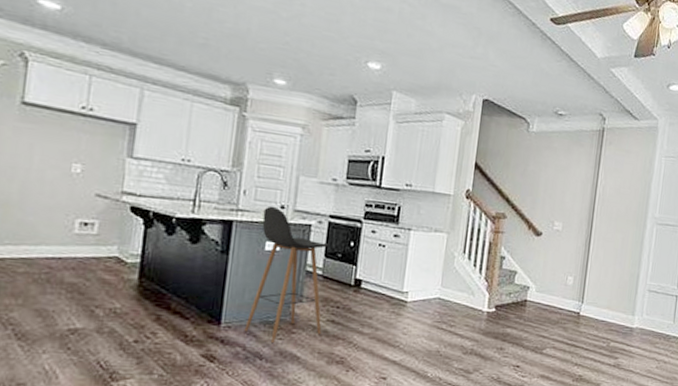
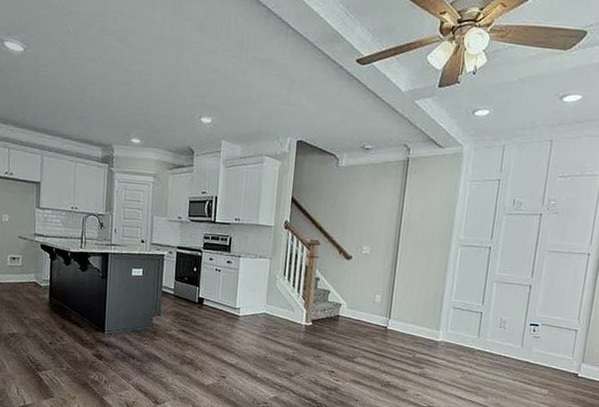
bar stool: present [244,206,329,344] -> none [121,241,178,348]

